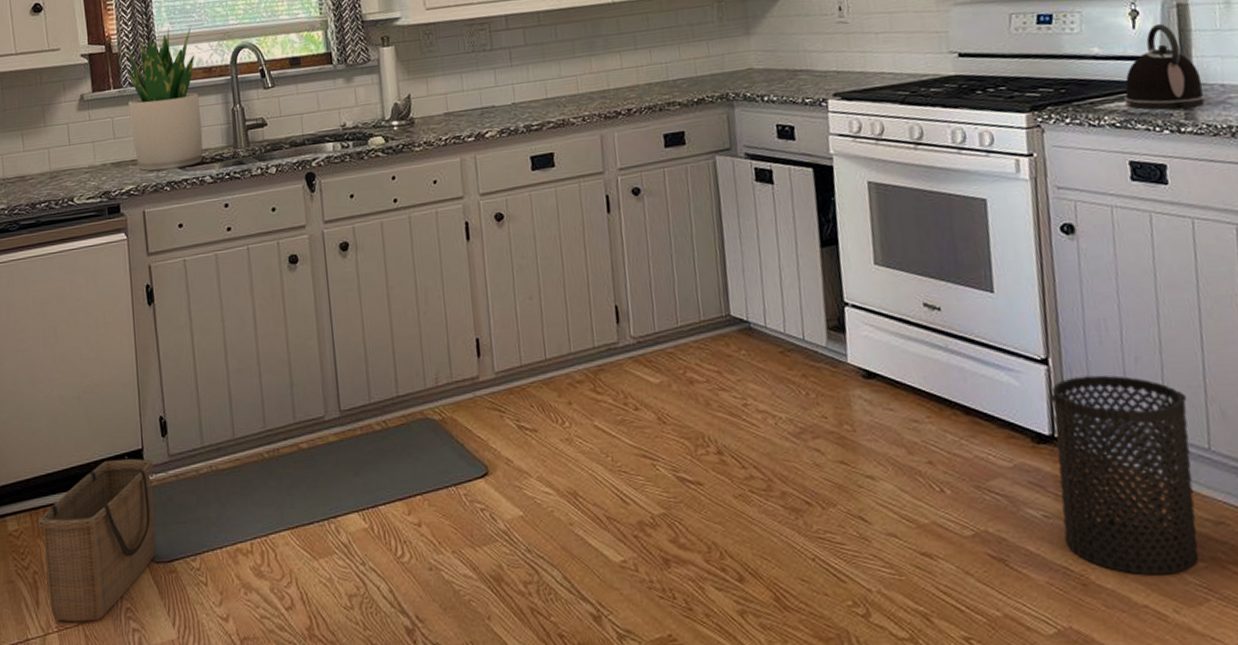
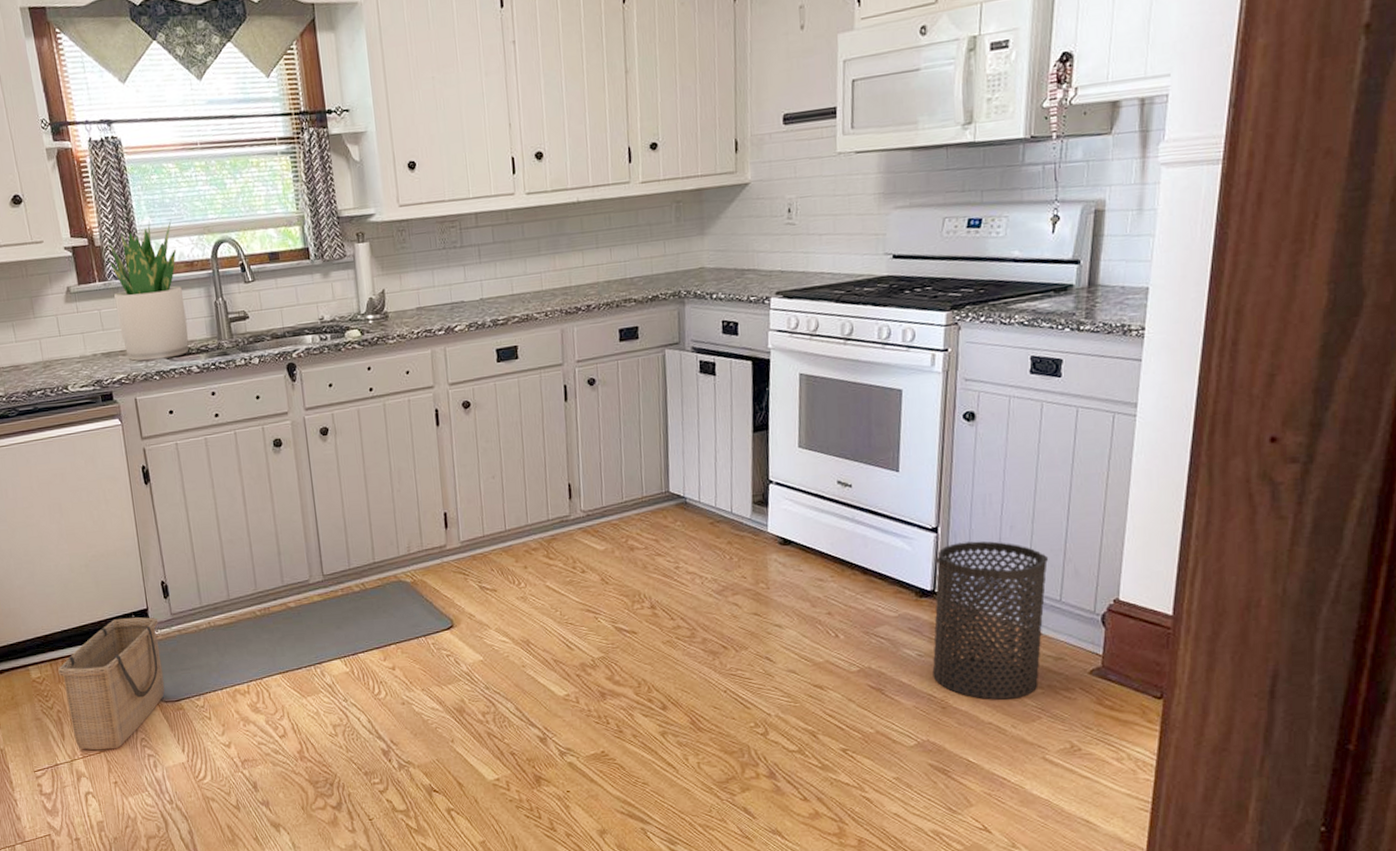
kettle: present [1124,23,1205,111] -> none [1035,228,1106,311]

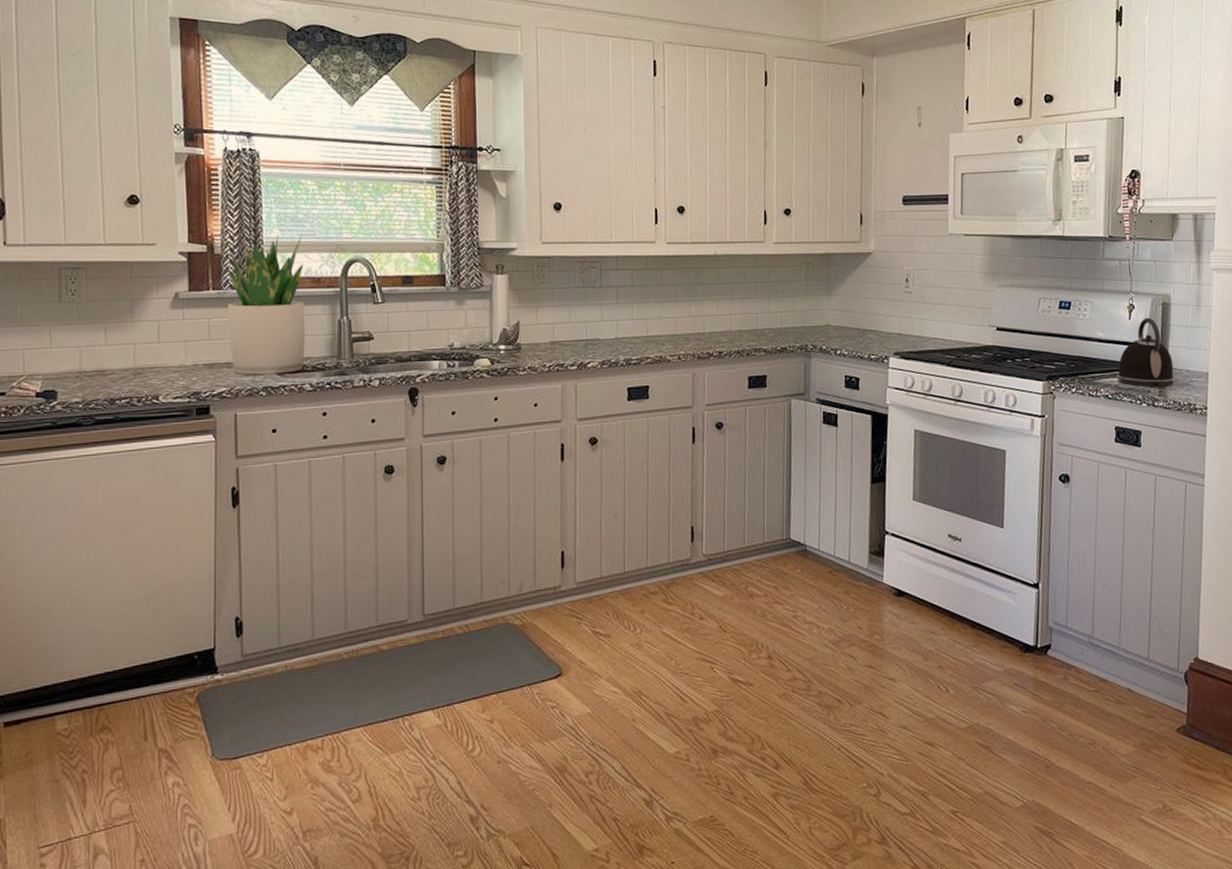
basket: present [58,617,165,751] -> none [92,658,226,820]
trash can: present [932,540,1049,700] -> none [1036,598,1137,759]
kettle: none [1035,228,1106,311] -> present [1117,317,1175,388]

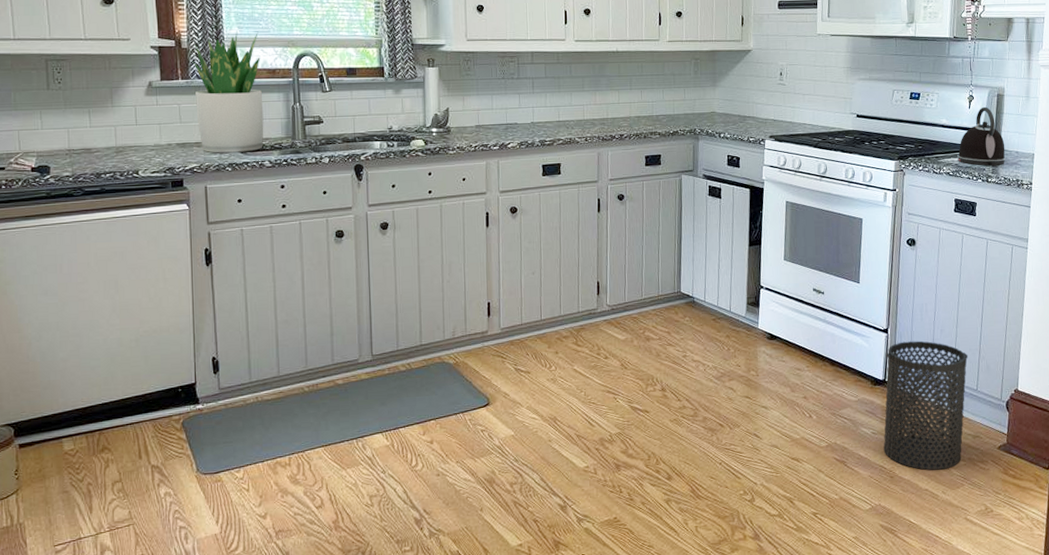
trash can: none [1036,598,1137,759] -> present [883,340,969,471]

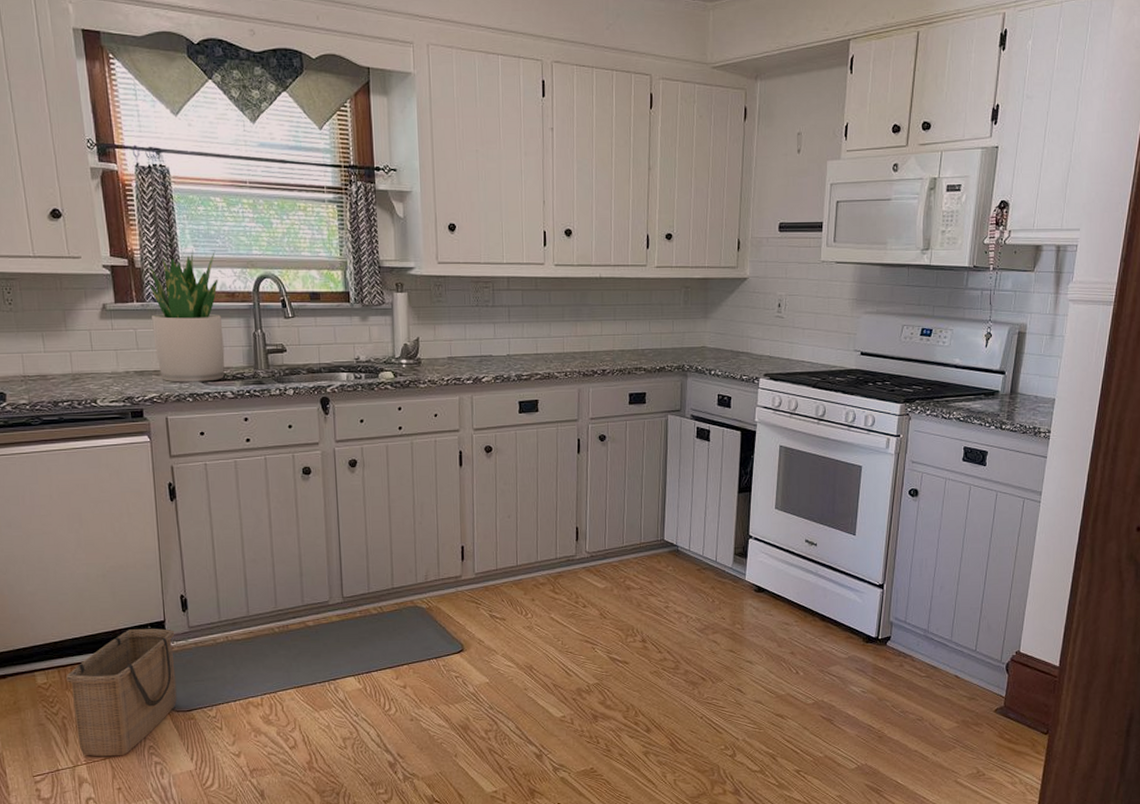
basket: none [94,391,205,523] -> present [66,629,177,757]
trash can: present [883,340,969,471] -> none [873,597,969,732]
kettle: present [957,106,1006,167] -> none [970,345,1023,412]

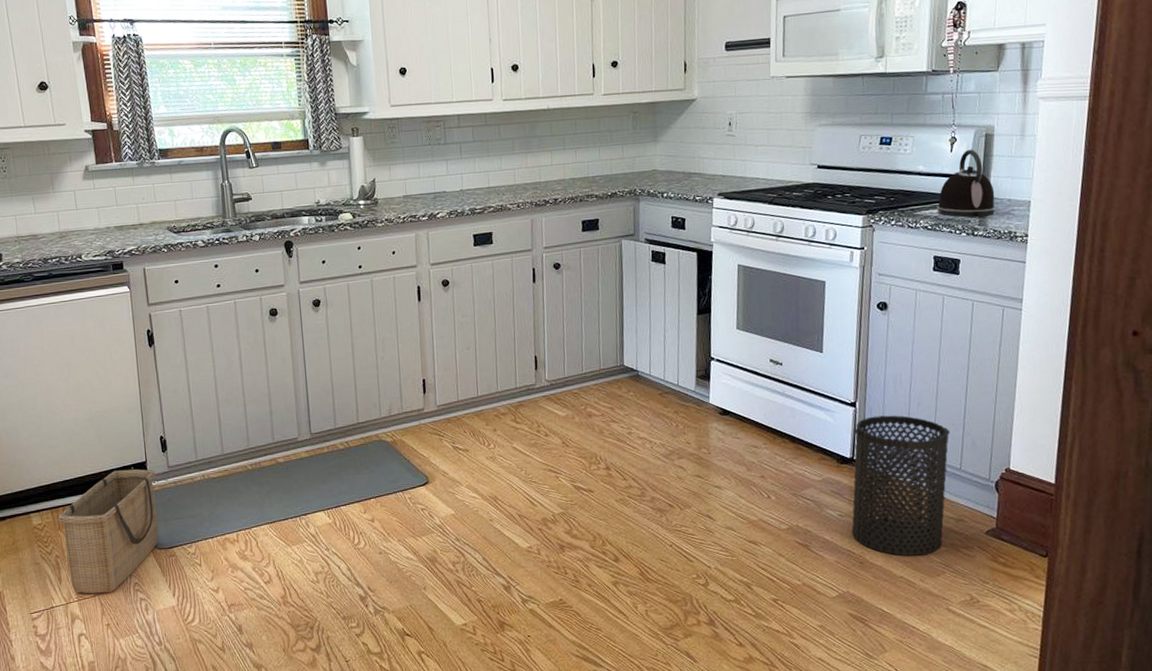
planter: present [147,249,225,382] -> none [124,109,196,235]
trash can: none [873,597,969,732] -> present [851,415,951,556]
kettle: none [970,345,1023,412] -> present [937,149,996,218]

